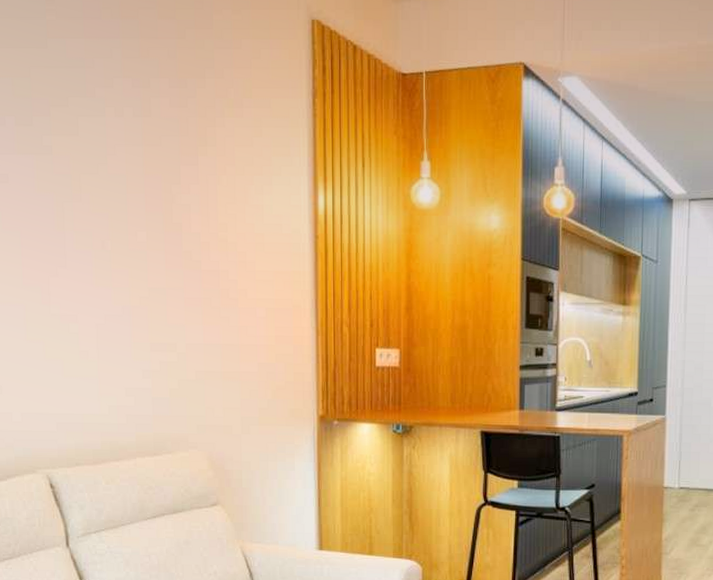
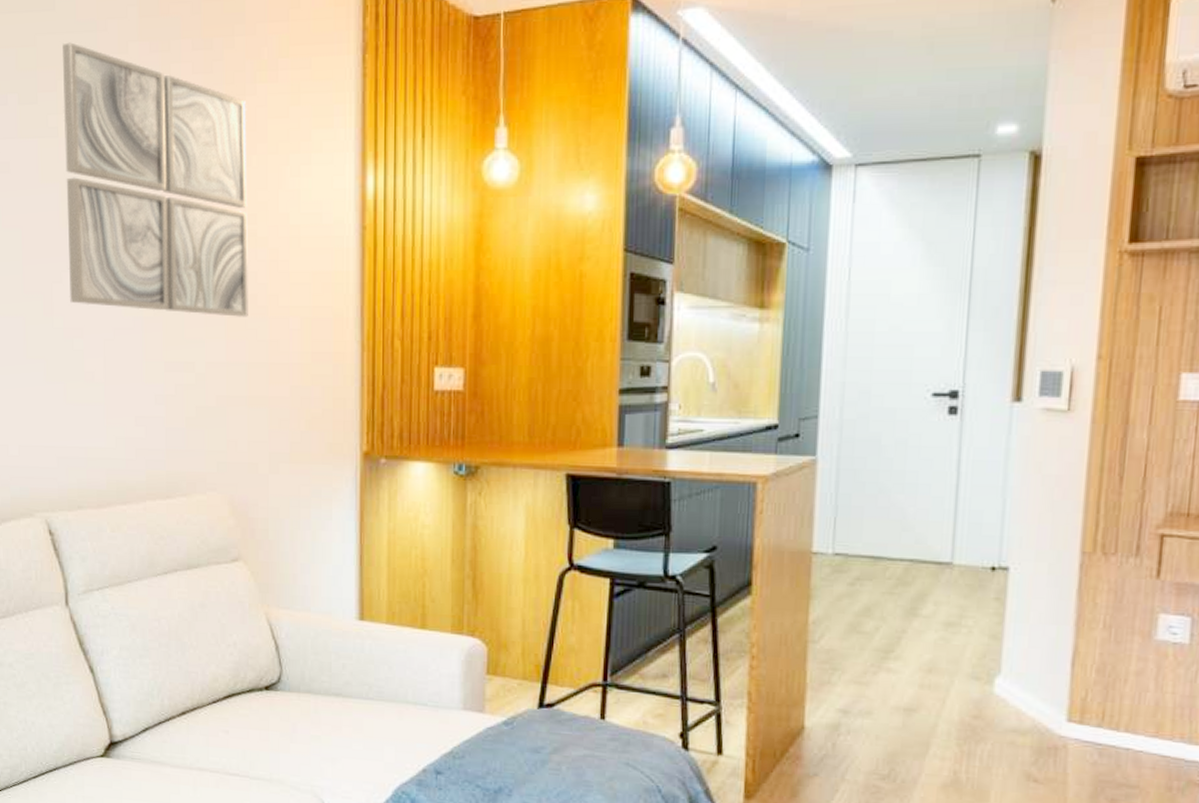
wall art: none [55,75,222,307] -> present [63,42,248,317]

